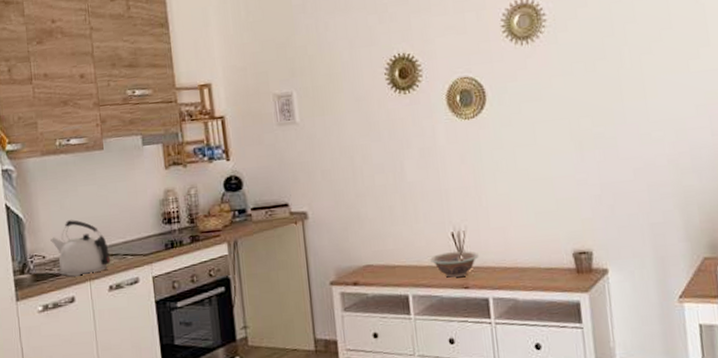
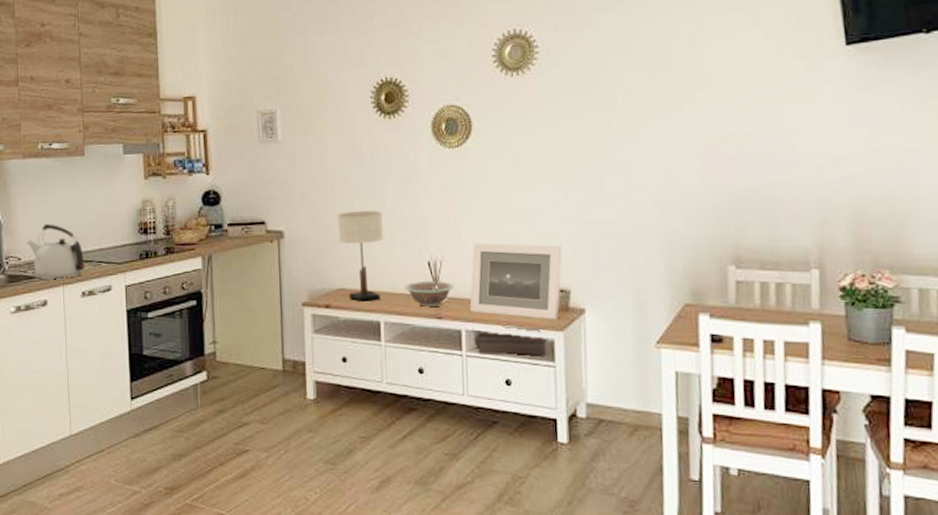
table lamp: none [359,185,407,278] -> present [337,210,384,303]
picture frame: none [494,208,584,283] -> present [469,242,562,320]
decorative box: none [499,289,574,321] -> present [472,326,549,356]

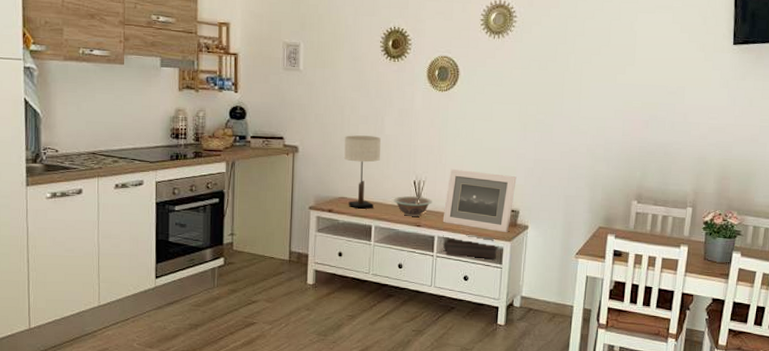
kettle: present [27,224,84,281] -> none [65,122,119,173]

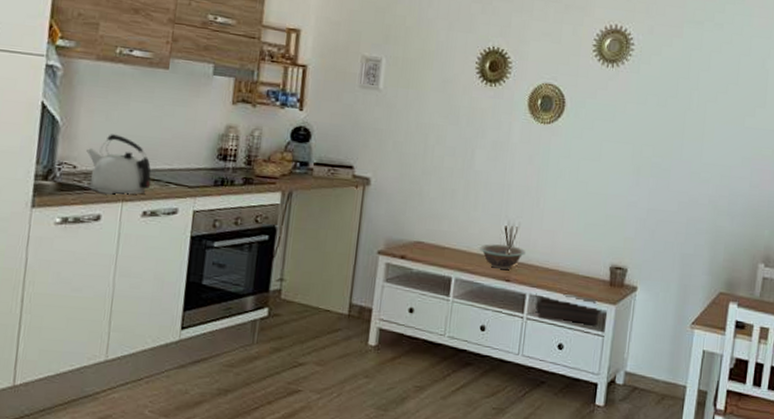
kettle: none [65,122,119,173] -> present [86,134,151,196]
table lamp: present [344,135,381,210] -> none [424,168,469,258]
picture frame: present [442,168,517,233] -> none [536,214,626,295]

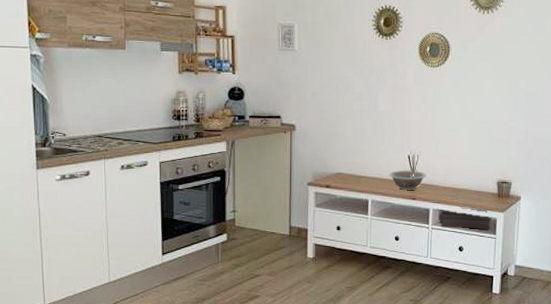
kettle: present [86,134,151,196] -> none [71,106,123,155]

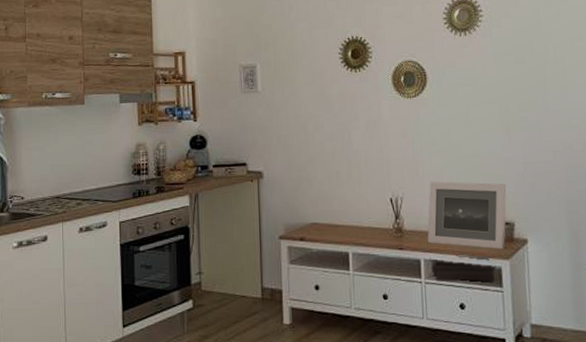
decorative bowl: present [389,170,427,191] -> none [370,215,413,240]
picture frame: none [437,142,509,204] -> present [427,181,507,250]

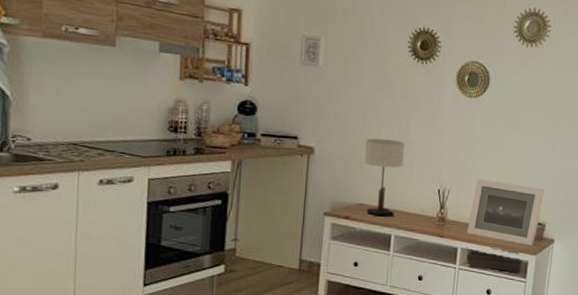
table lamp: none [310,153,352,236] -> present [364,138,405,218]

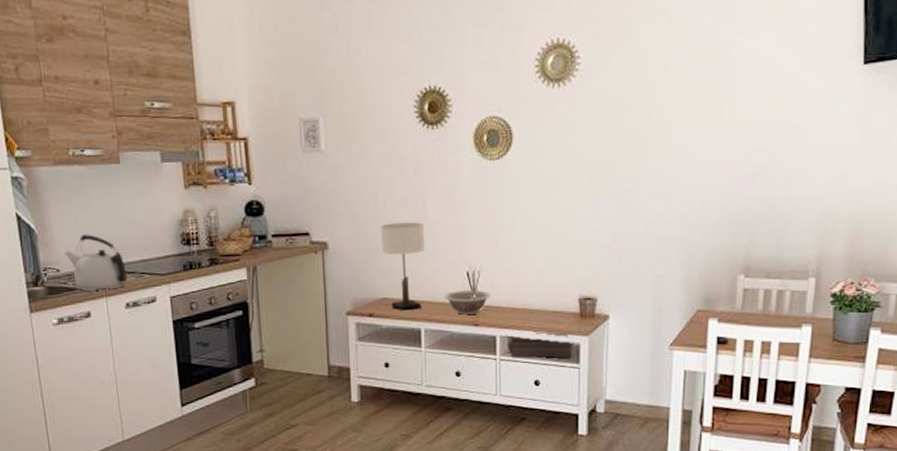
kettle: none [39,108,105,166] -> present [65,234,127,293]
decorative bowl: none [416,205,457,228] -> present [444,290,491,316]
picture frame: present [466,178,545,247] -> none [504,253,592,326]

